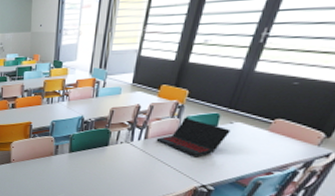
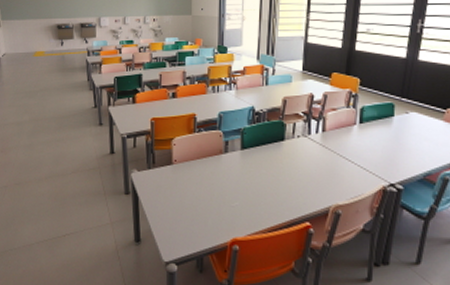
laptop: present [156,117,231,158] -> none [334,107,408,152]

